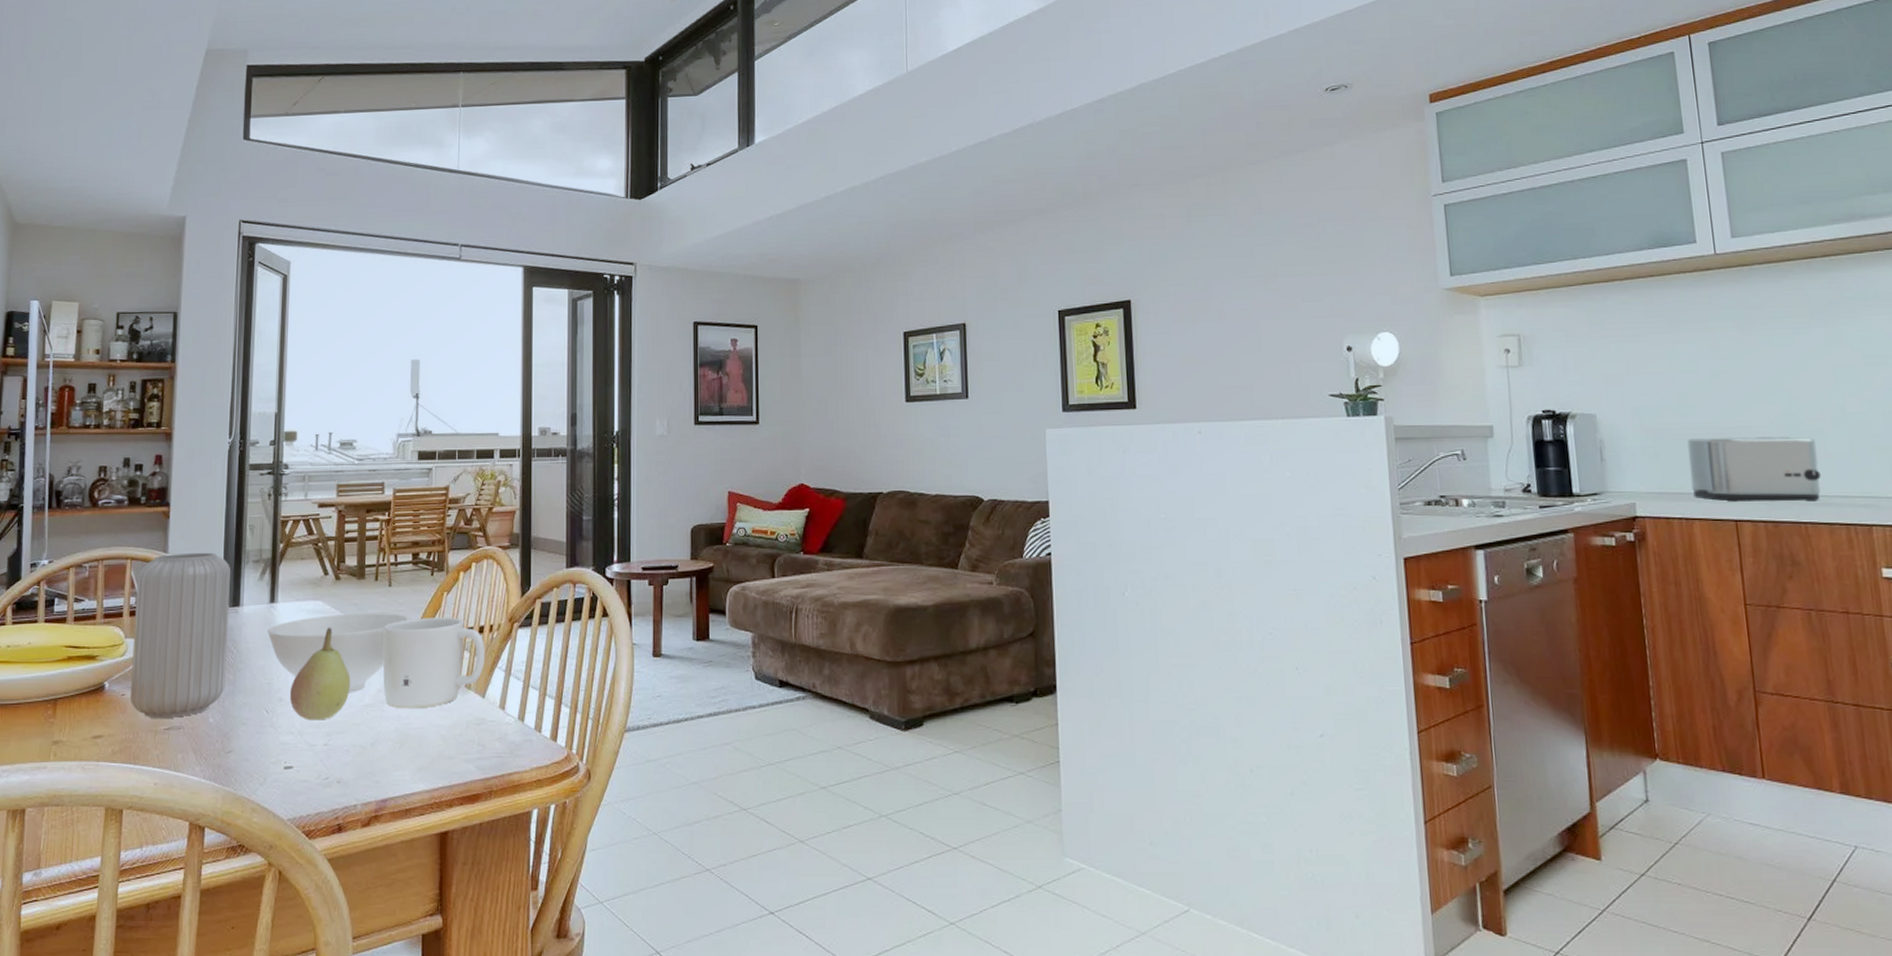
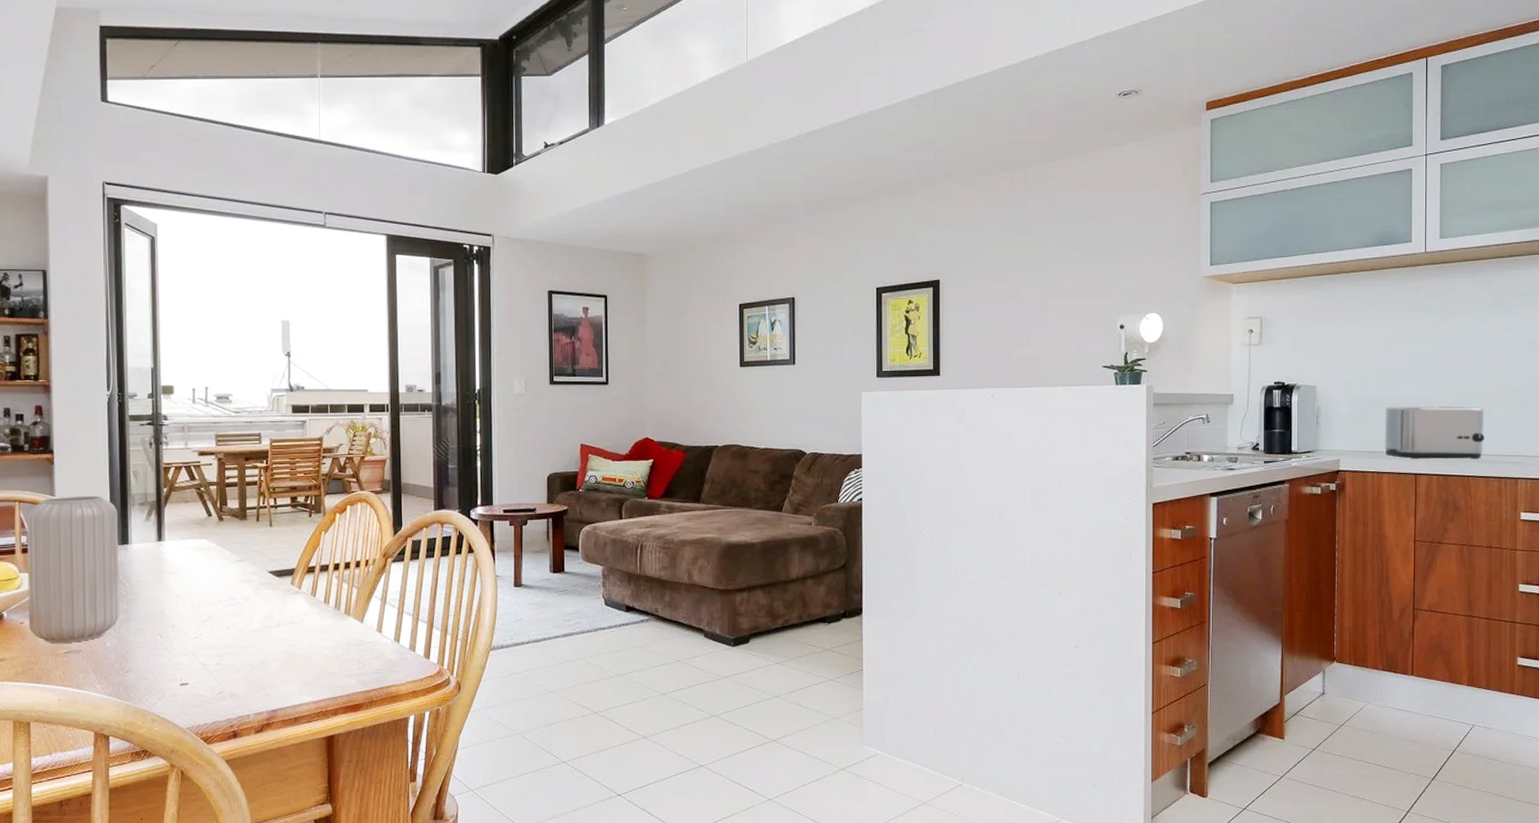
bowl: present [267,613,411,693] -> none [157,550,292,620]
fruit: present [290,627,351,721] -> none [182,562,238,644]
mug: present [382,617,486,709] -> none [266,553,363,633]

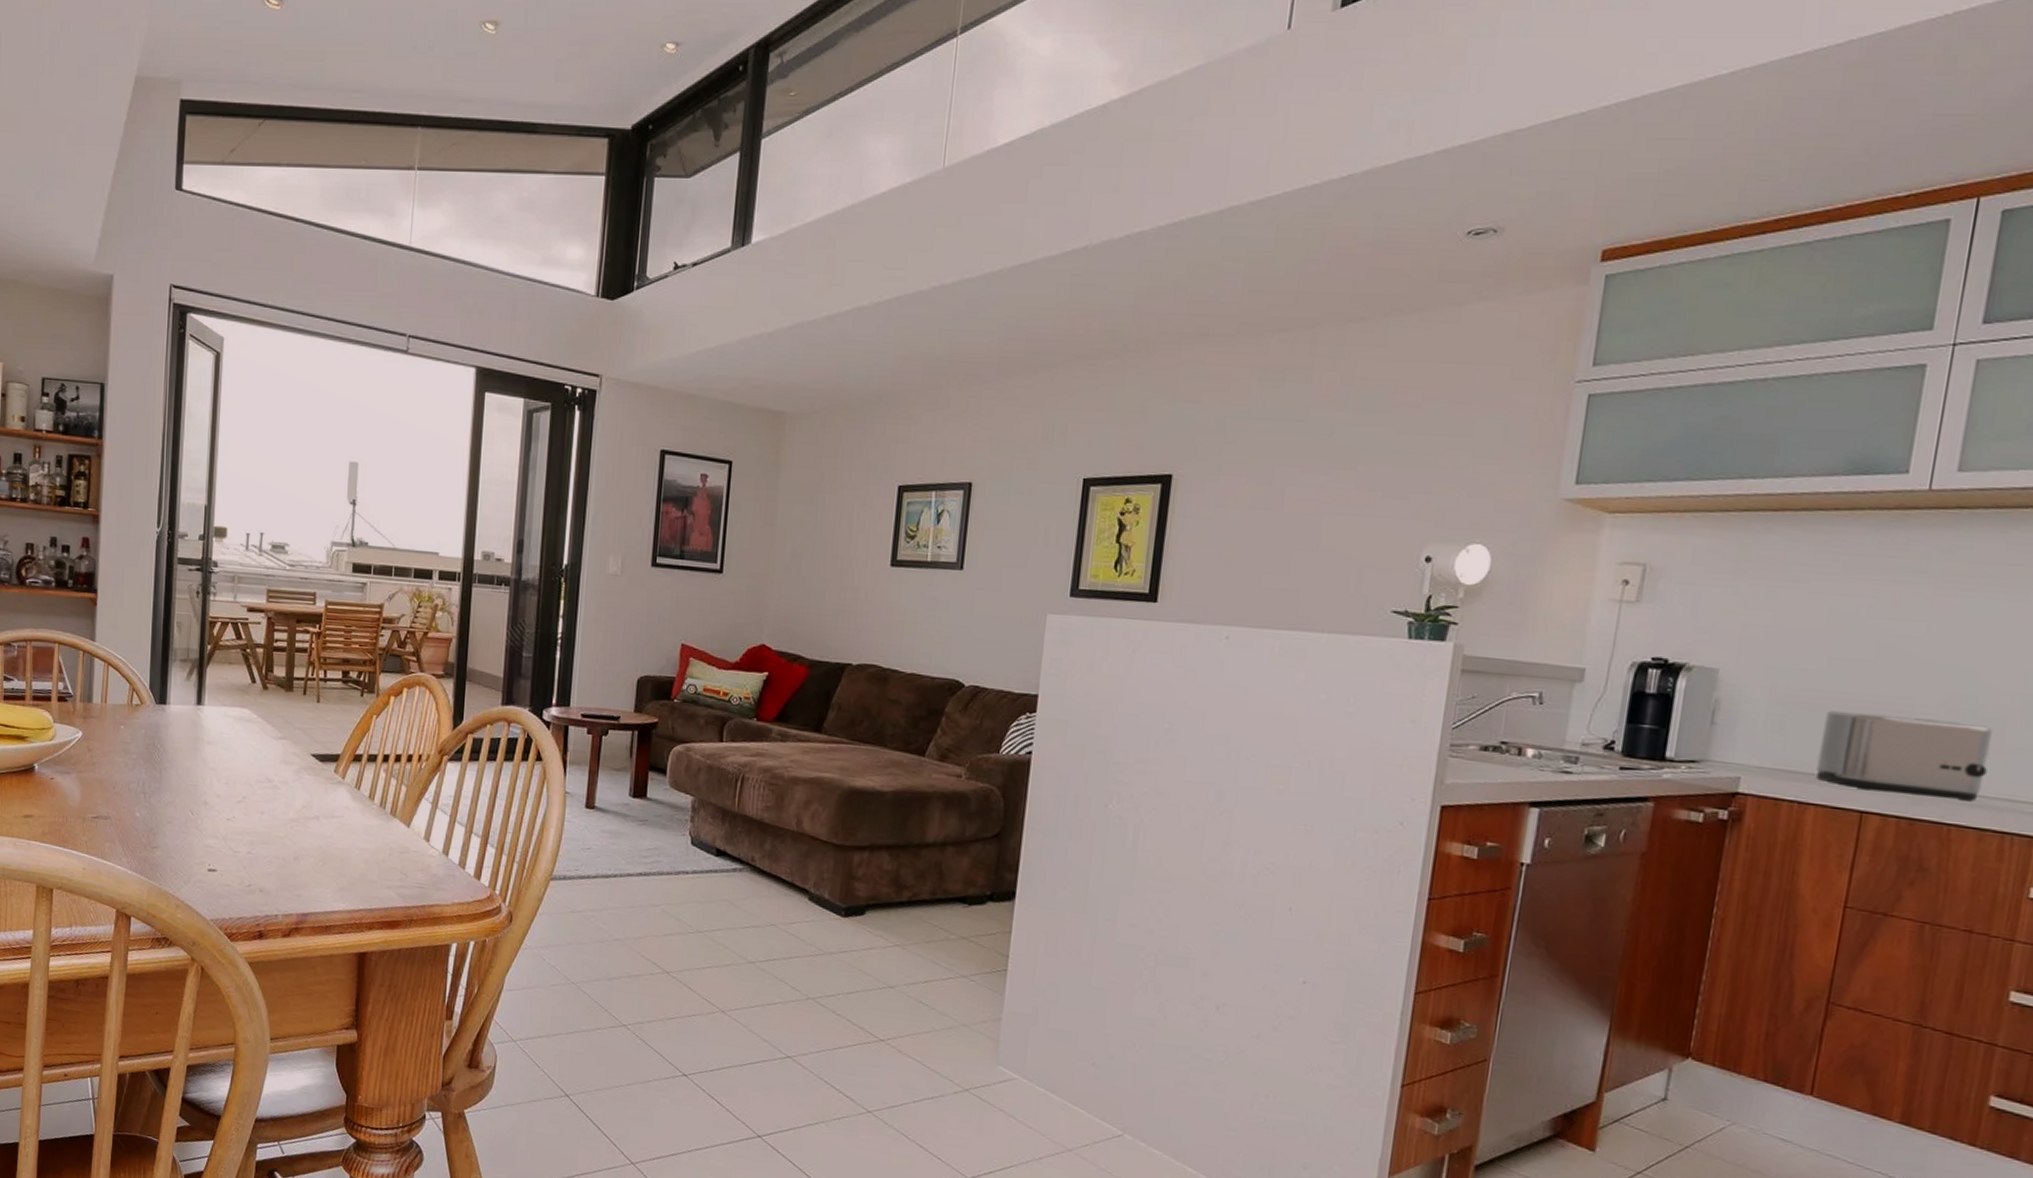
vase: present [26,495,120,644] -> none [58,642,158,808]

